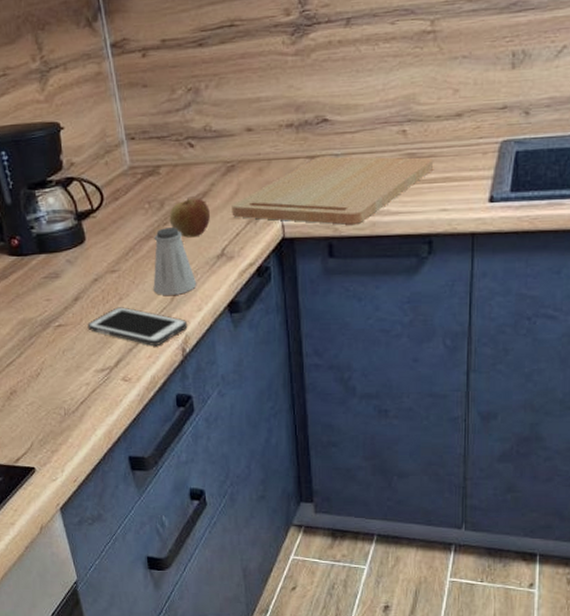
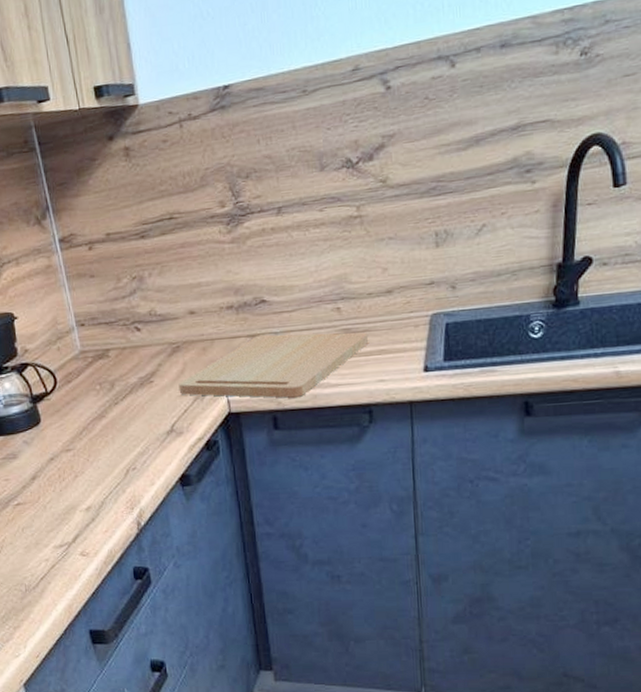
cell phone: present [87,307,188,347] -> none [45,484,142,521]
saltshaker: present [153,227,197,295] -> none [106,406,149,472]
apple: present [169,198,210,238] -> none [119,378,159,416]

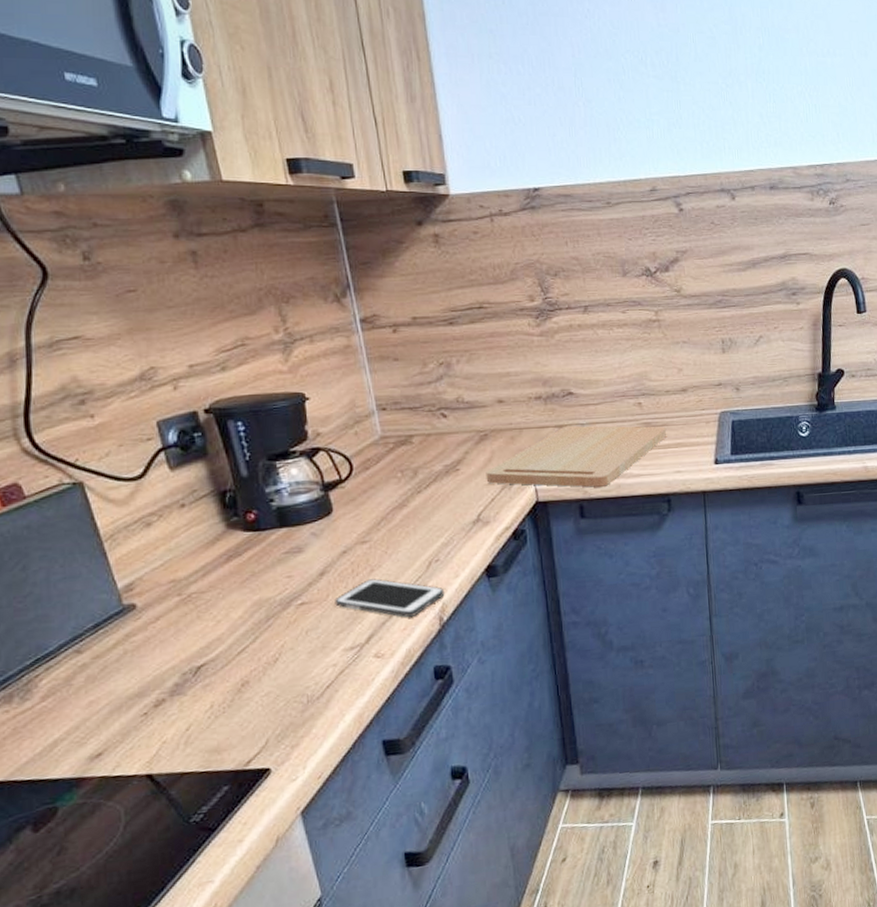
cell phone: none [45,484,142,521] -> present [334,578,445,618]

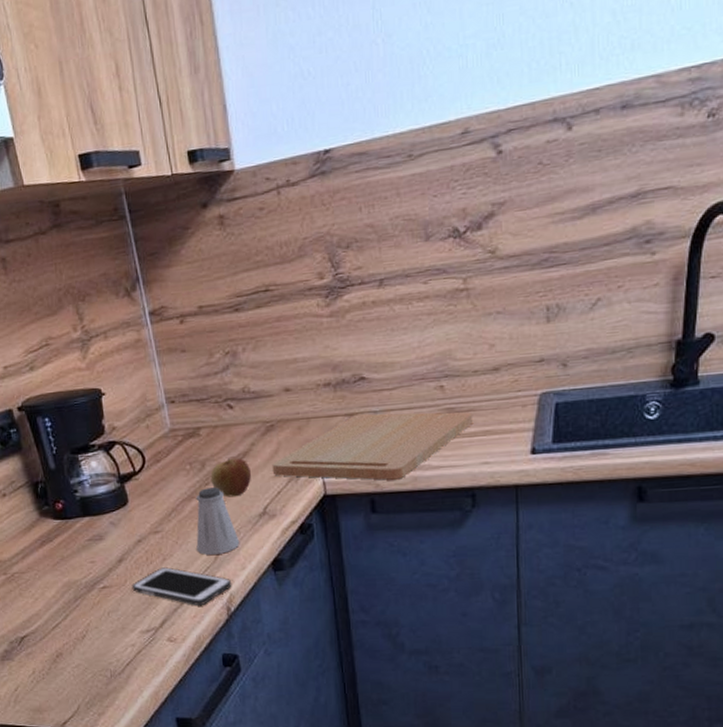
saltshaker: none [407,495,453,564] -> present [196,487,240,555]
apple: none [423,465,465,505] -> present [210,457,251,498]

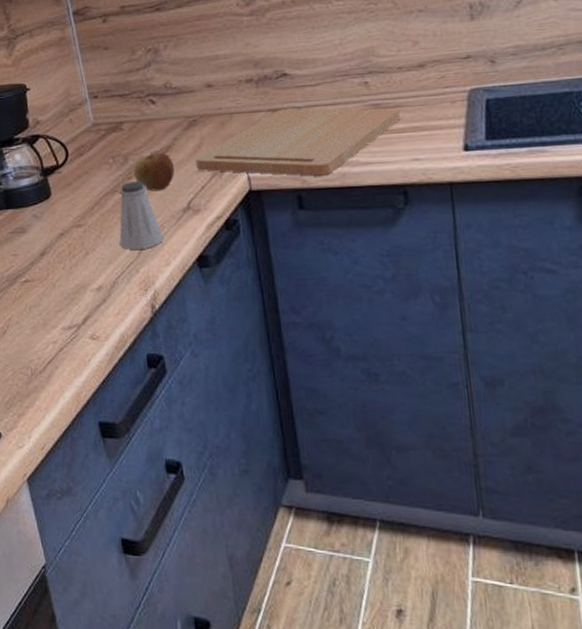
cell phone: present [132,567,232,606] -> none [54,262,156,303]

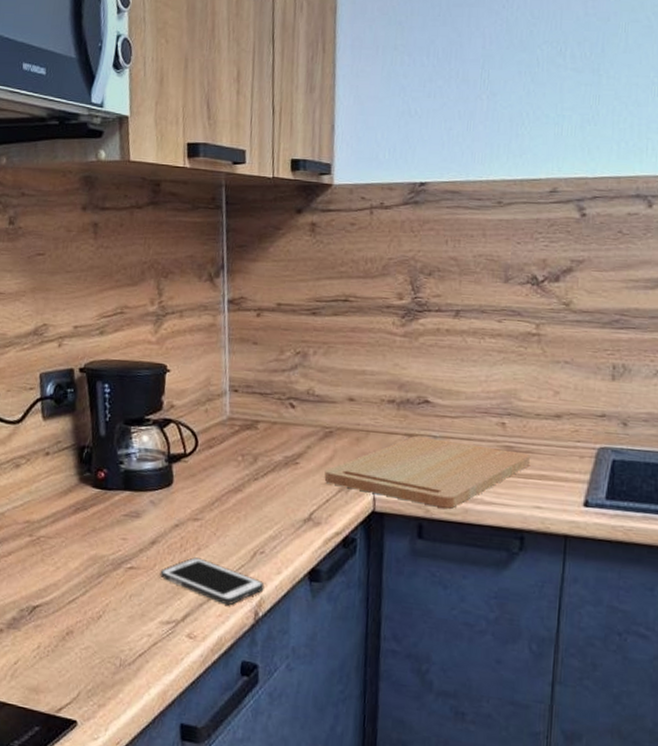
cell phone: none [54,262,156,303] -> present [160,557,265,606]
saltshaker: present [119,181,164,250] -> none [234,483,280,554]
apple: present [133,152,174,192] -> none [260,457,302,497]

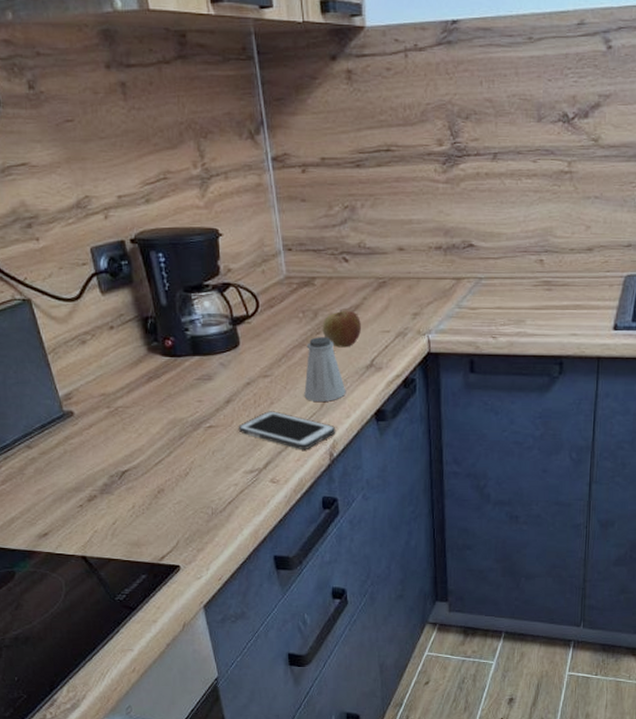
saltshaker: none [234,483,280,554] -> present [304,337,346,402]
apple: none [260,457,302,497] -> present [322,310,361,348]
cutting board: present [324,436,530,509] -> none [382,278,566,343]

